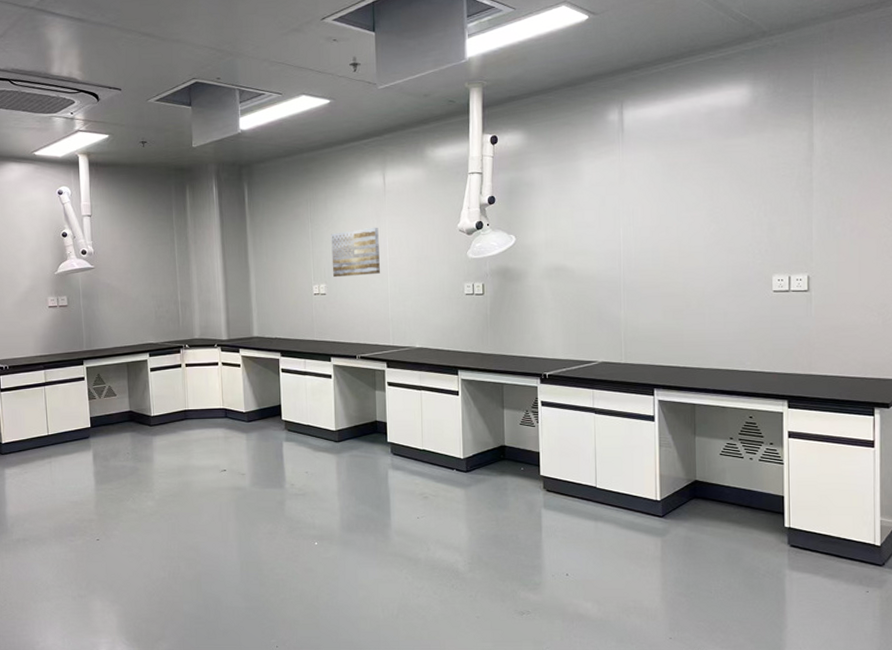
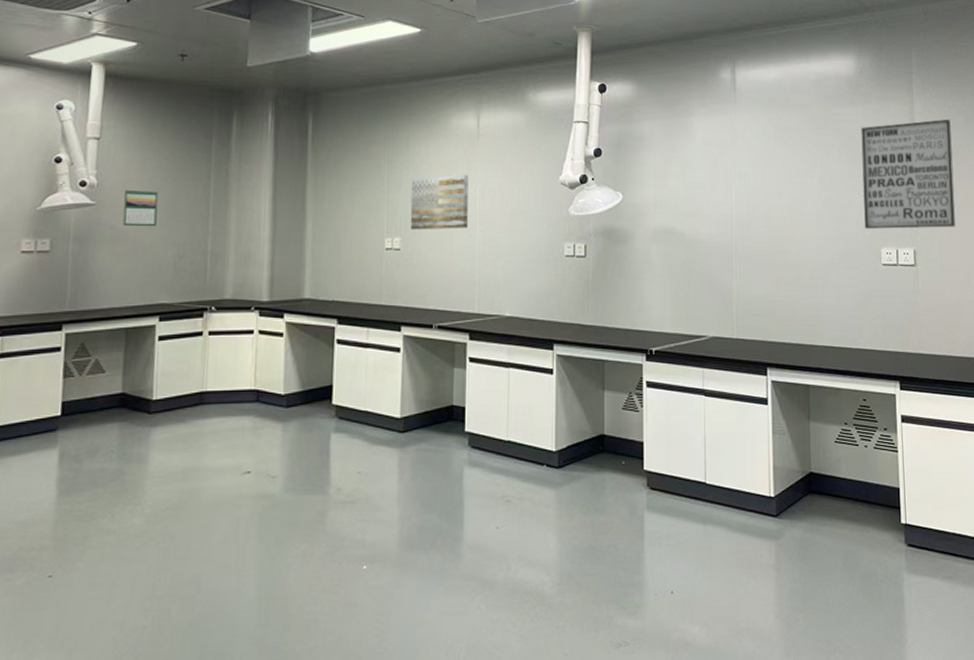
calendar: none [114,254,139,284] -> present [122,189,159,227]
wall art: none [754,141,856,258] -> present [861,119,956,230]

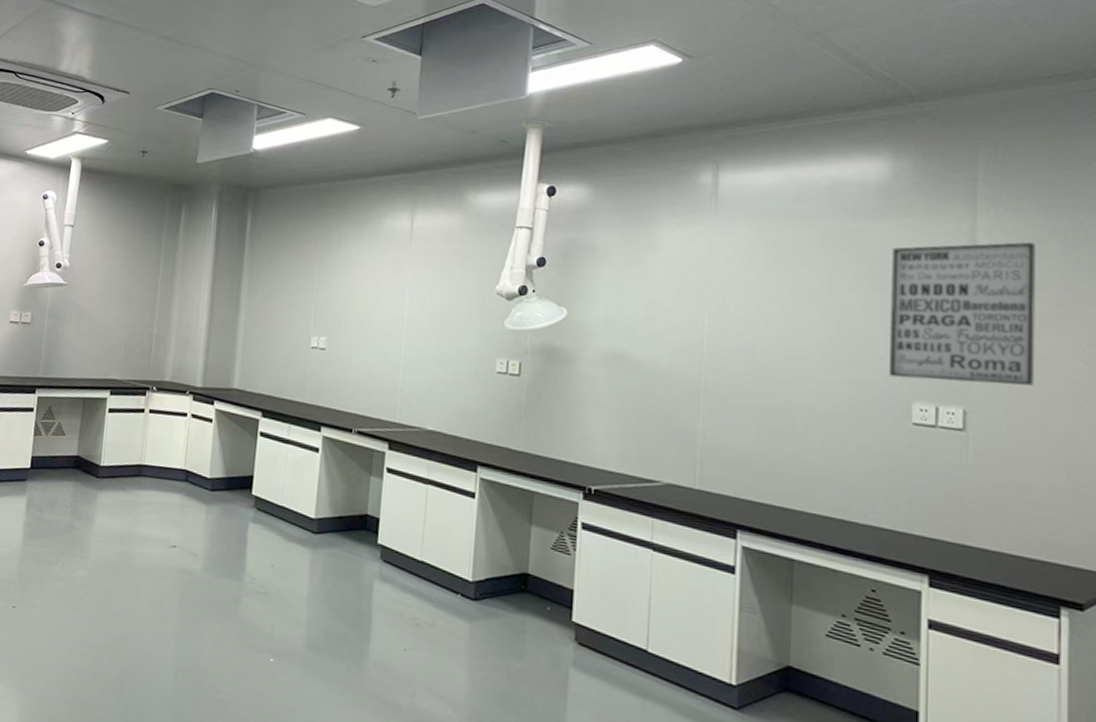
calendar: present [122,189,159,227] -> none [86,272,117,309]
wall art: present [410,174,469,230] -> none [336,277,398,333]

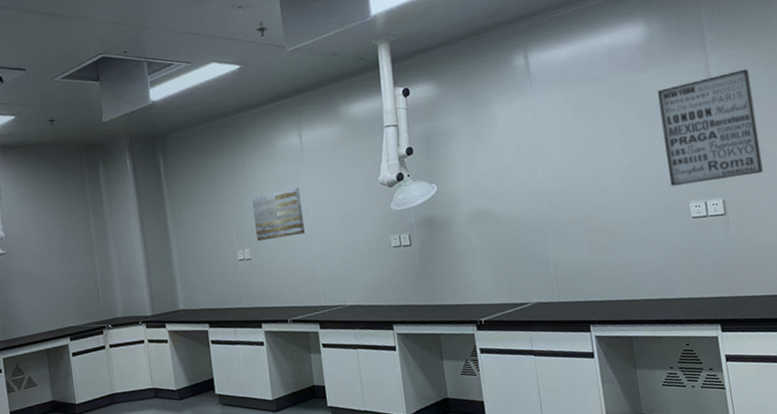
wall art: none [336,277,398,333] -> present [251,187,306,242]

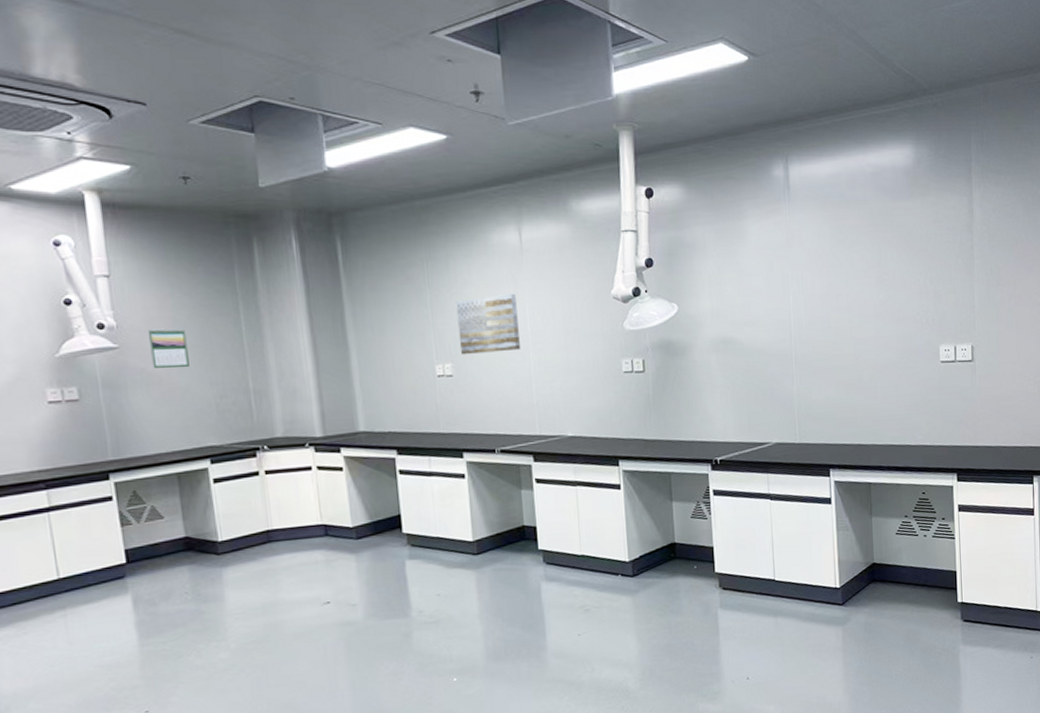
calendar: none [27,236,55,267] -> present [149,328,189,368]
wall art: present [657,68,763,187] -> none [919,208,1013,328]

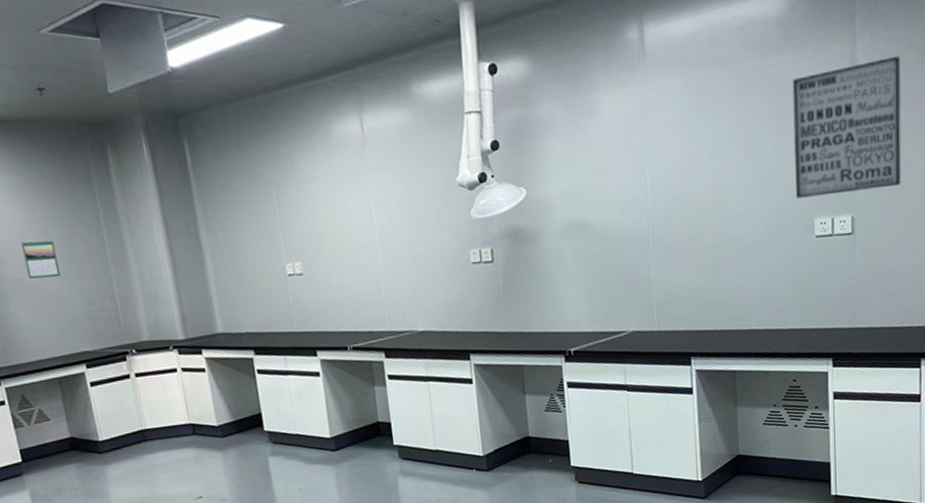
wall art: present [456,293,521,355] -> none [302,186,368,253]
wall art: none [919,208,1013,328] -> present [792,55,902,200]

